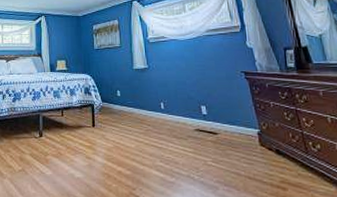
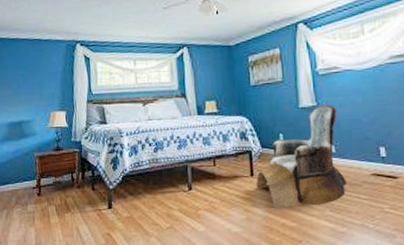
armchair: none [96,67,174,158] -> present [256,104,347,210]

